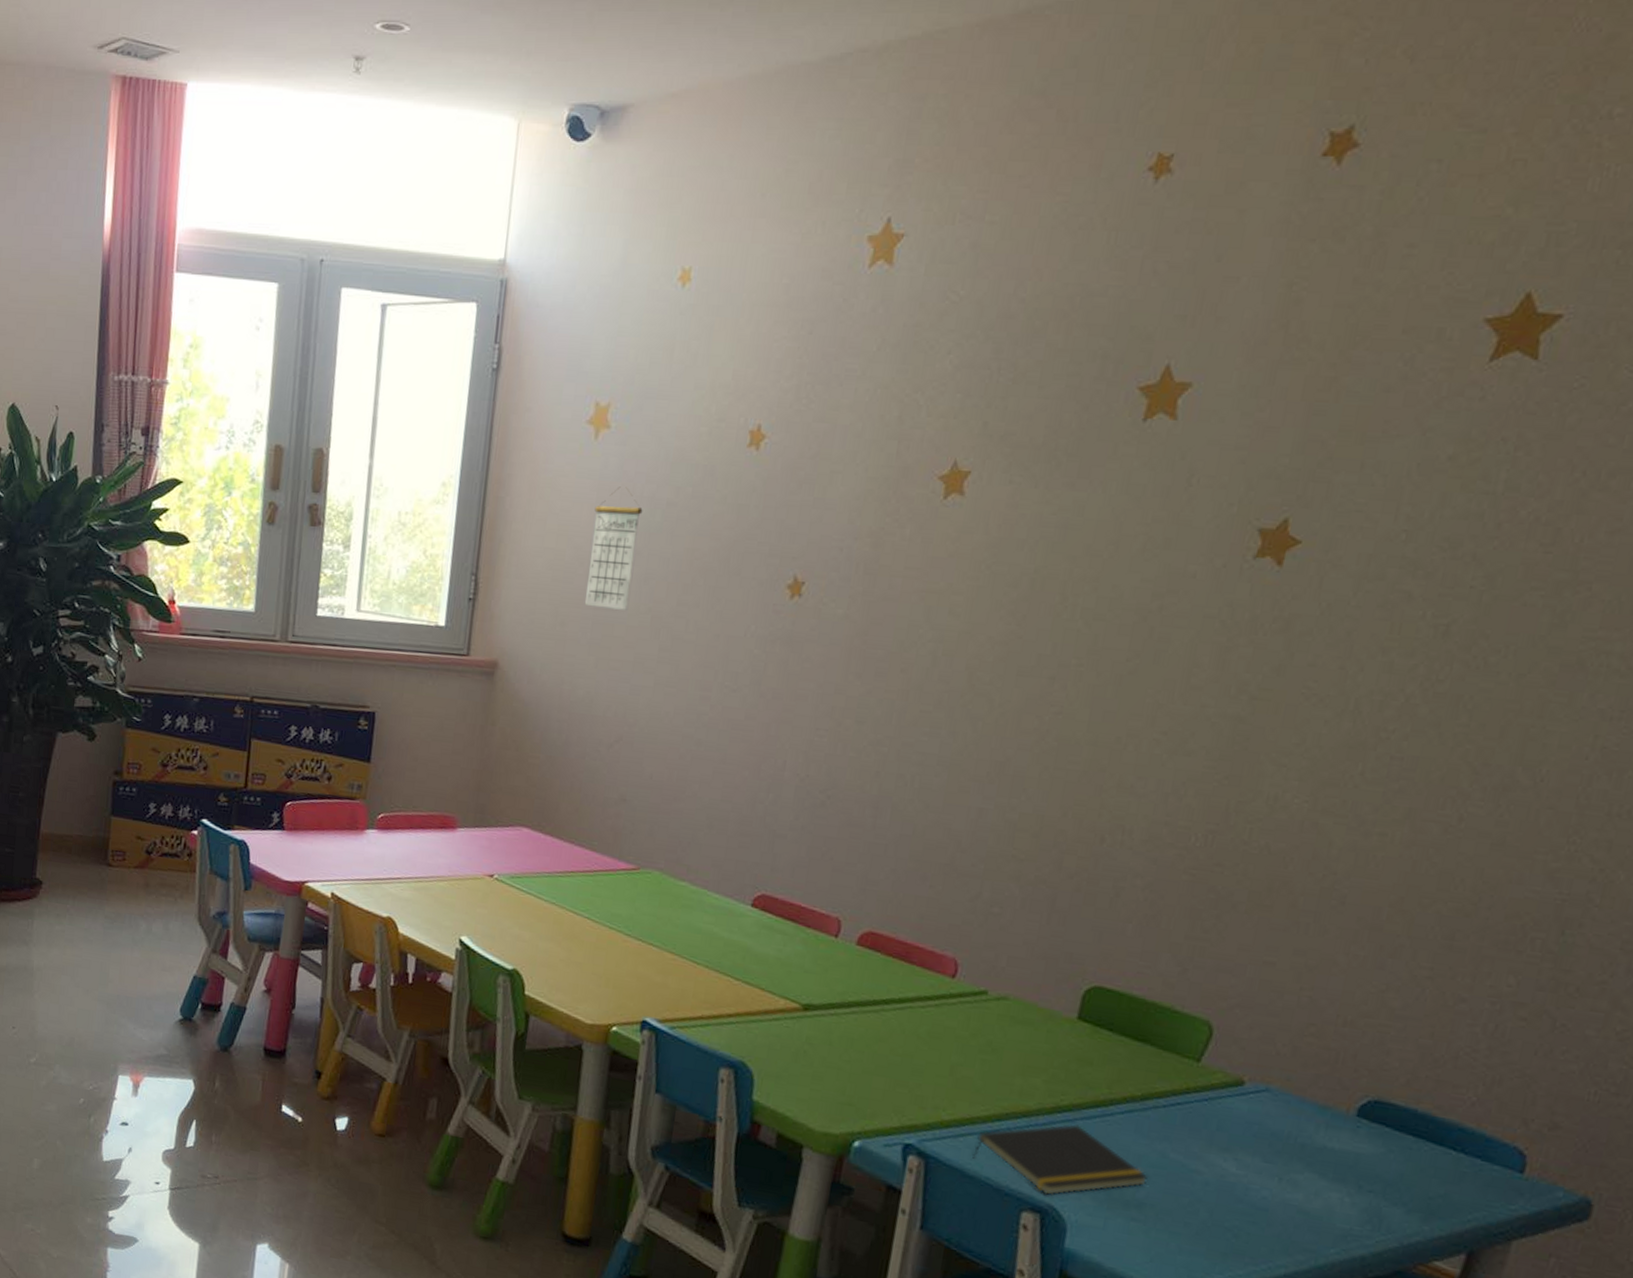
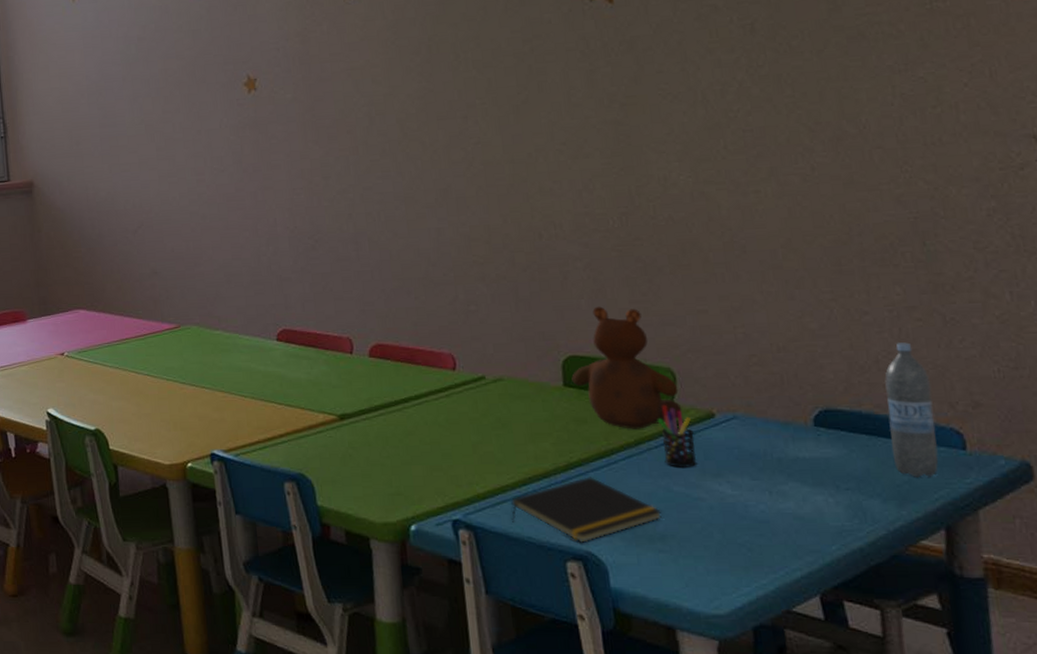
calendar: present [584,486,643,610] -> none [84,32,125,127]
teddy bear: none [1089,935,1212,1083] -> present [571,306,682,429]
pen holder: none [1169,1061,1215,1136] -> present [658,405,697,467]
water bottle: none [1434,1040,1511,1196] -> present [884,342,939,477]

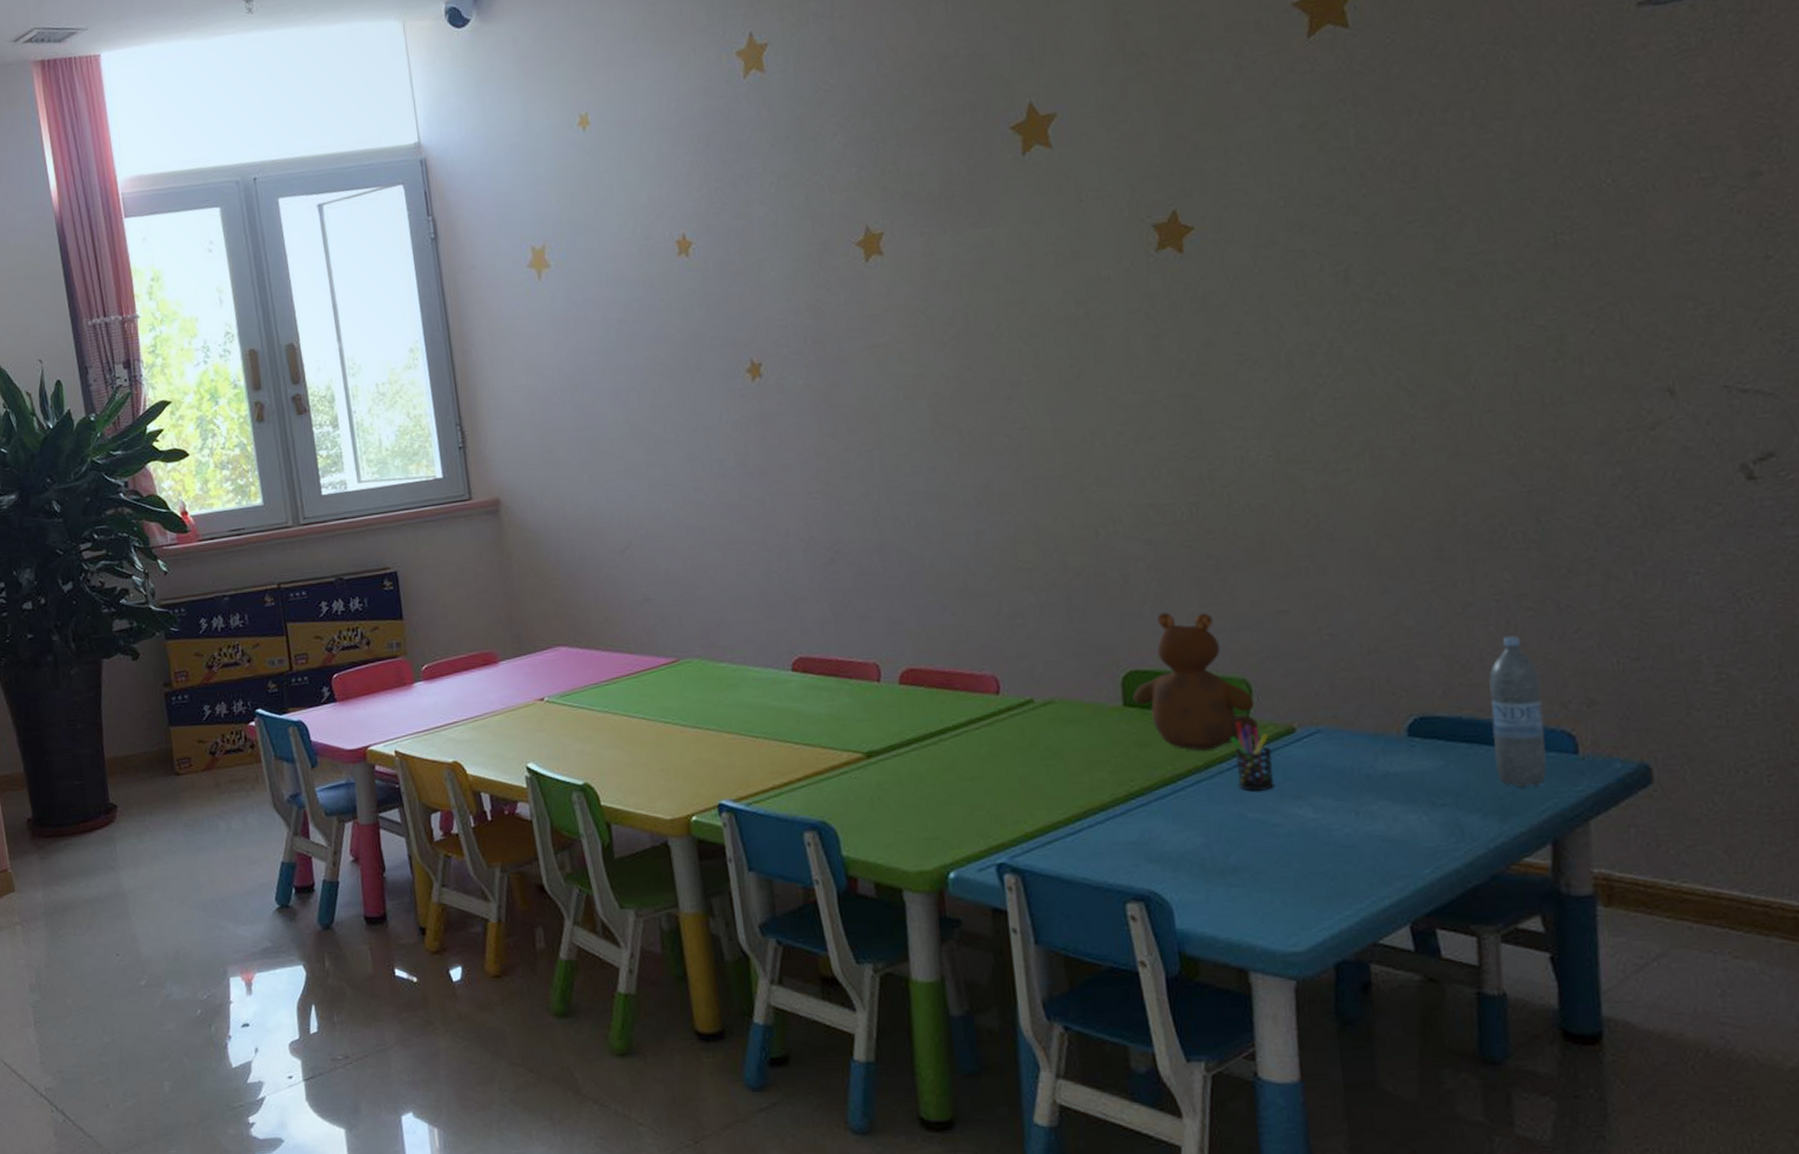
notepad: present [511,477,662,543] -> none [1063,807,1235,881]

